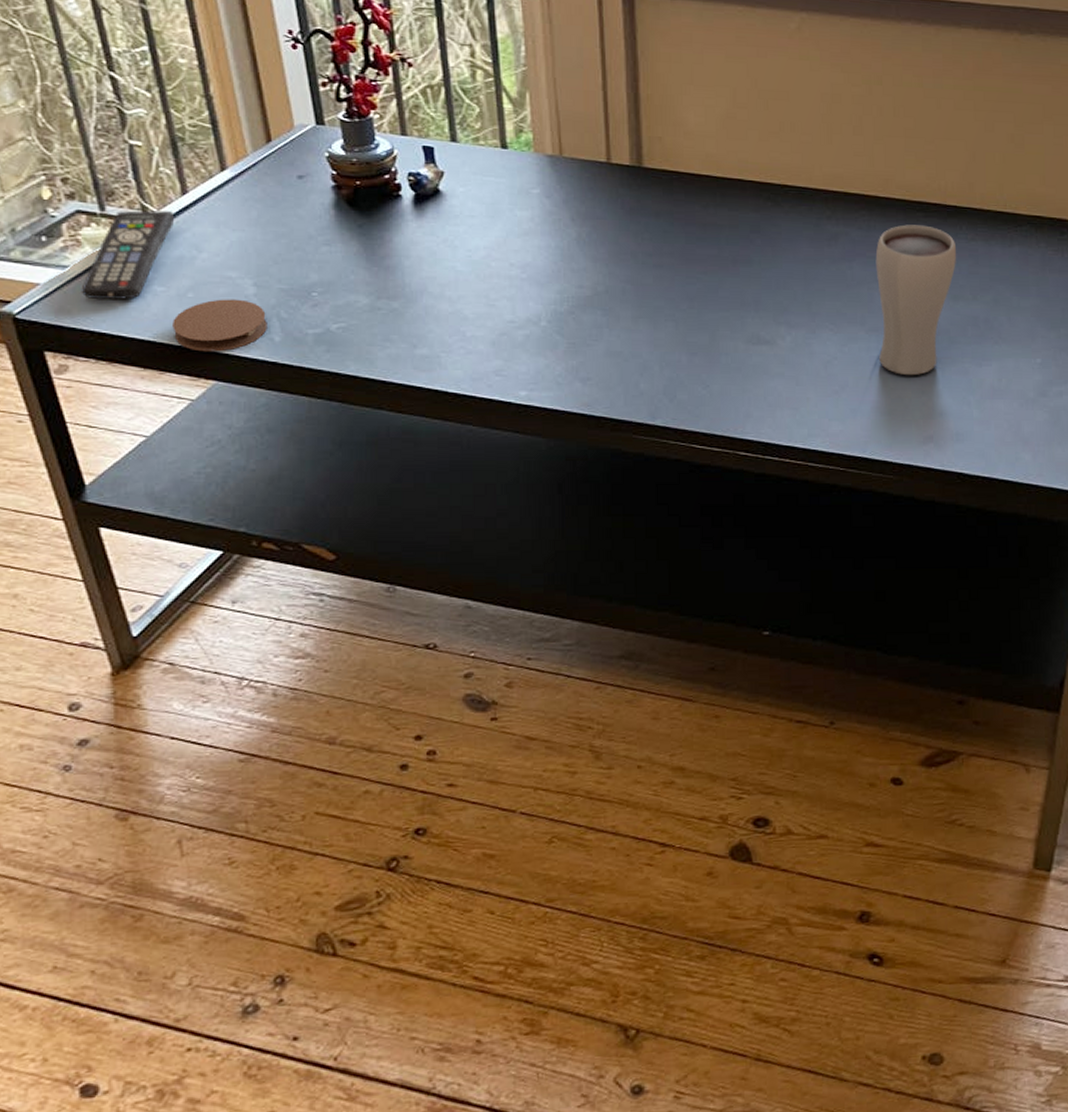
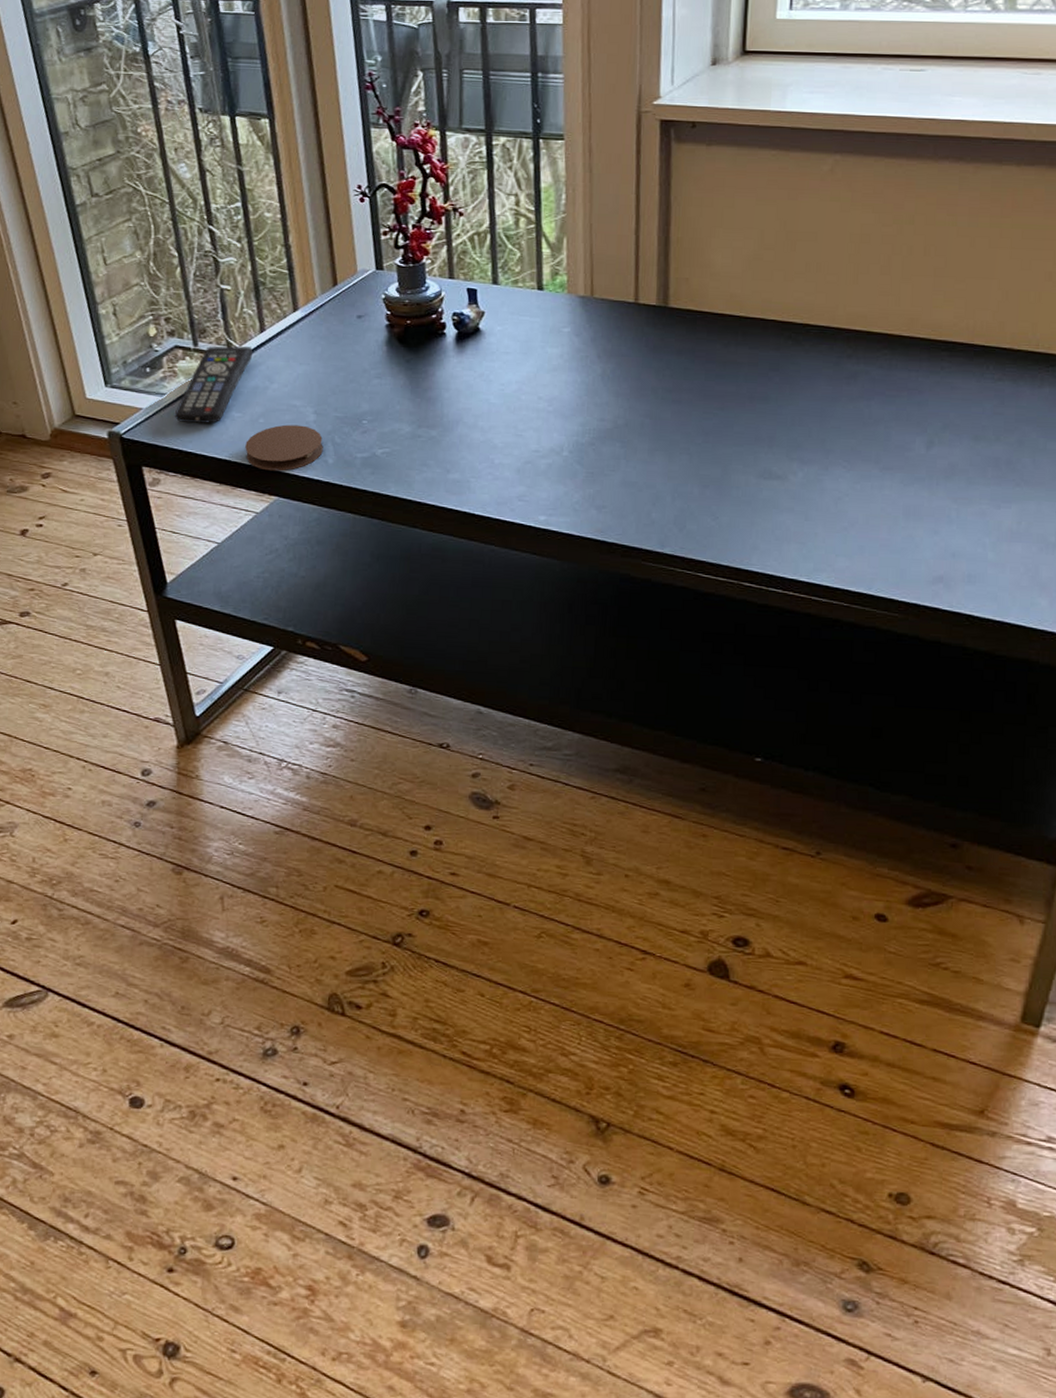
drinking glass: present [875,224,957,376] -> none [892,364,982,515]

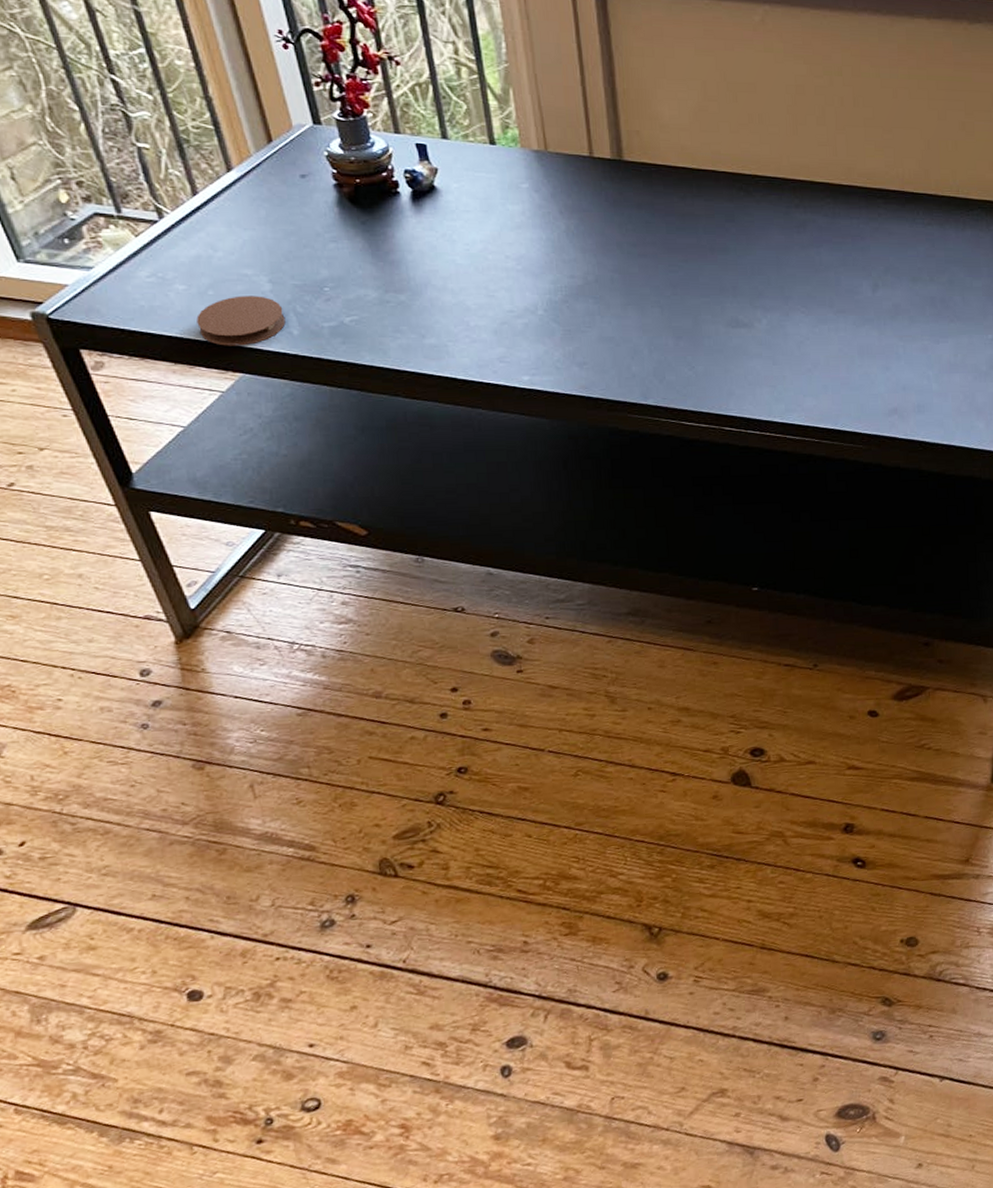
remote control: present [174,346,253,424] -> none [107,212,188,299]

